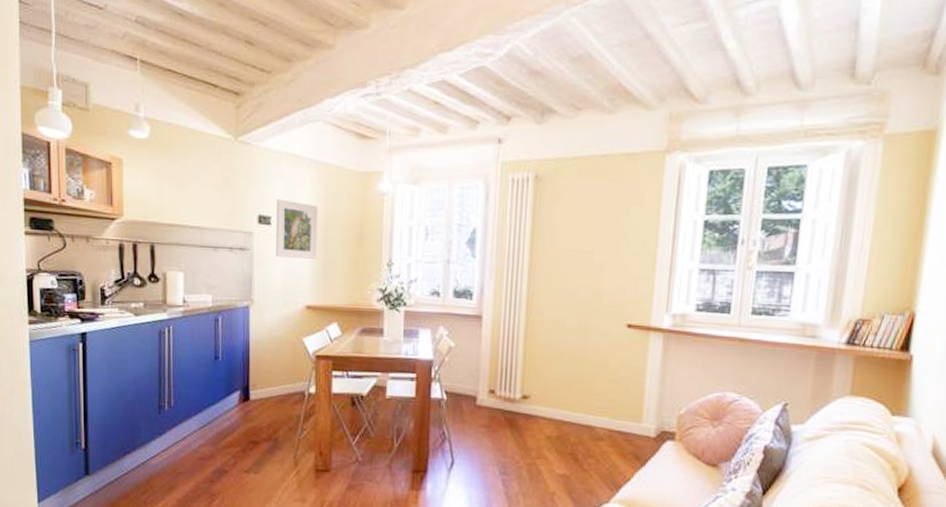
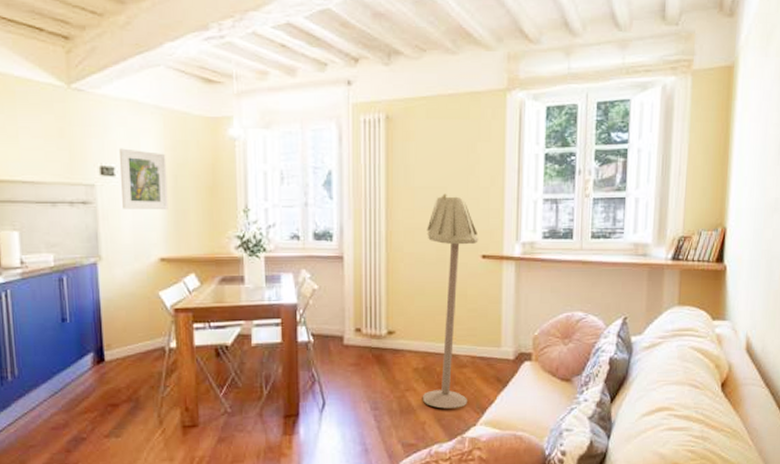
floor lamp: none [554,257,625,483] -> present [423,193,479,409]

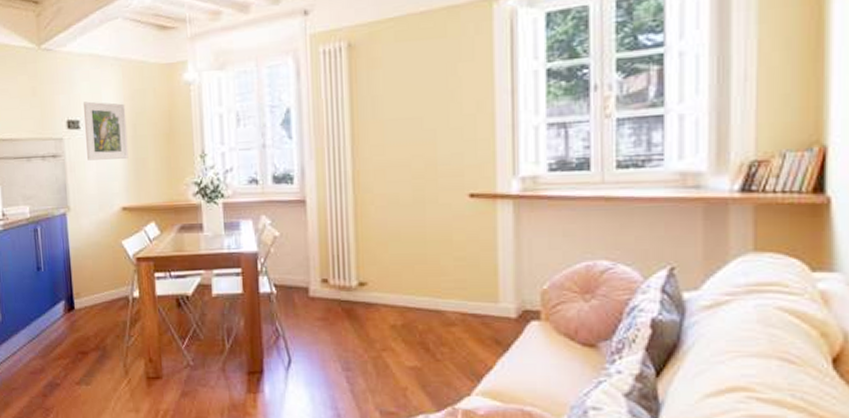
floor lamp: present [423,193,479,409] -> none [400,125,465,374]

